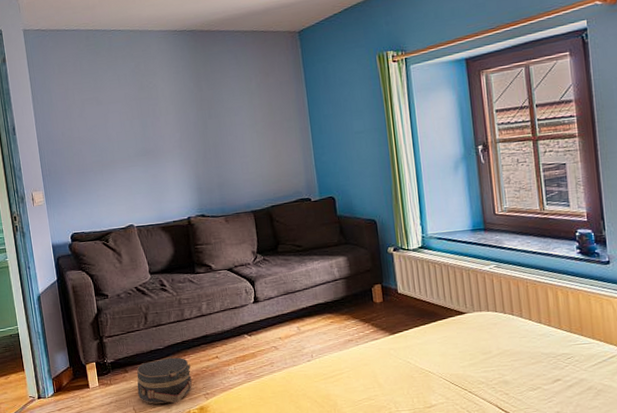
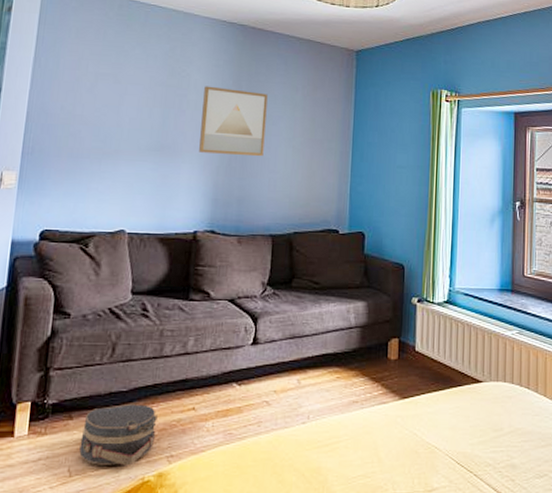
wall art: none [170,88,232,151] -> present [199,86,268,157]

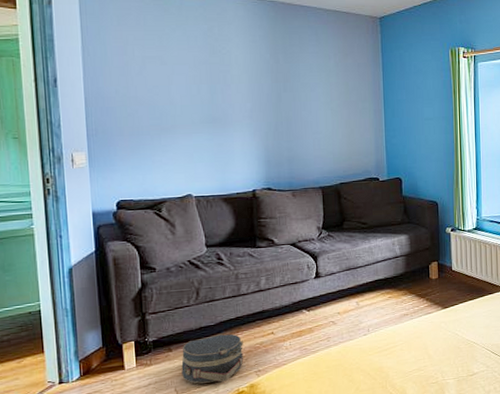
wall art: present [199,86,268,157] -> none [245,60,306,121]

